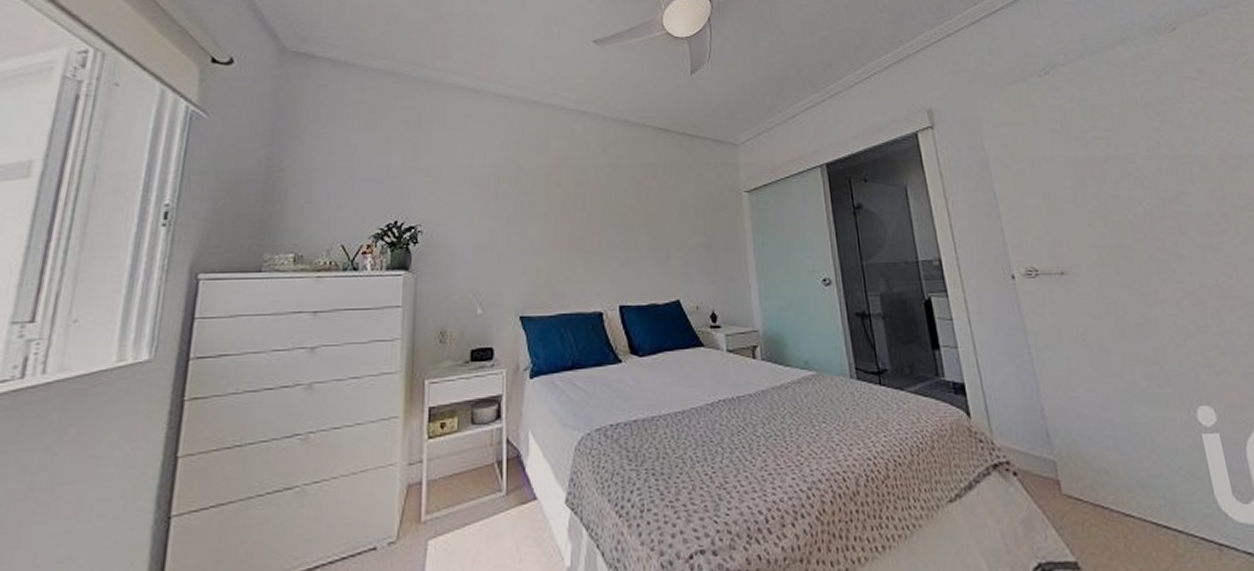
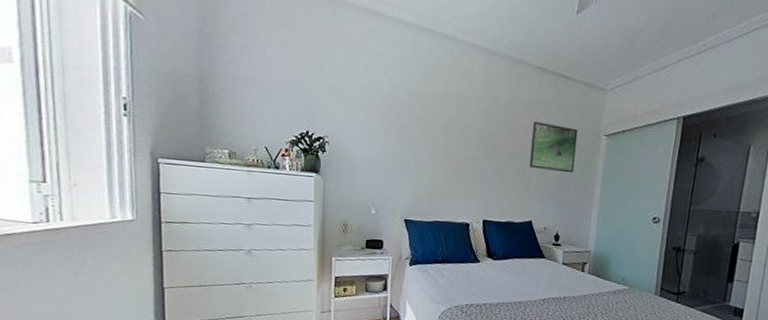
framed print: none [662,184,719,238] -> present [529,121,578,173]

